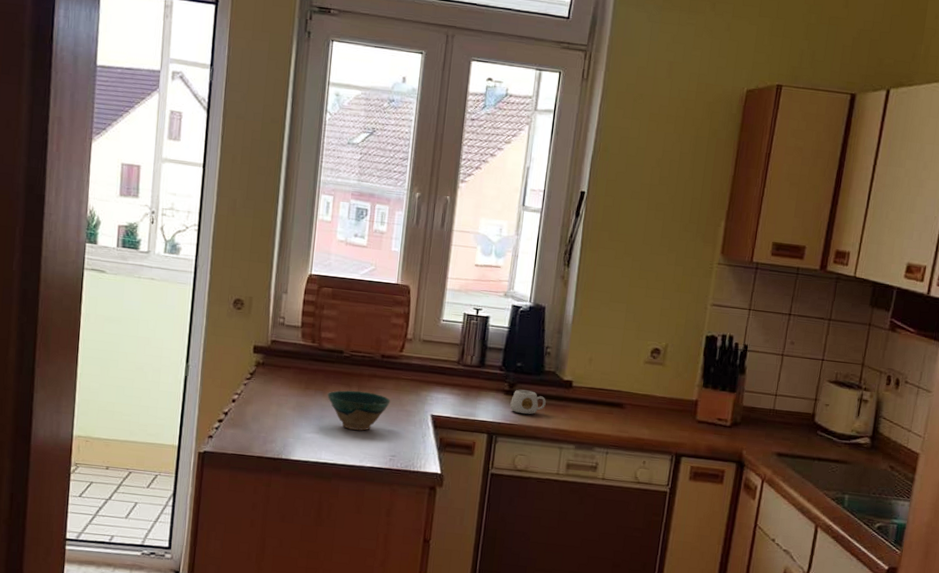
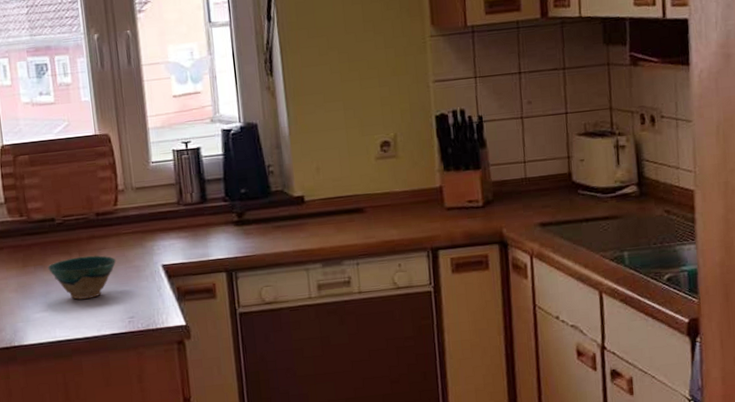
mug: present [510,389,546,415] -> none [242,216,281,243]

